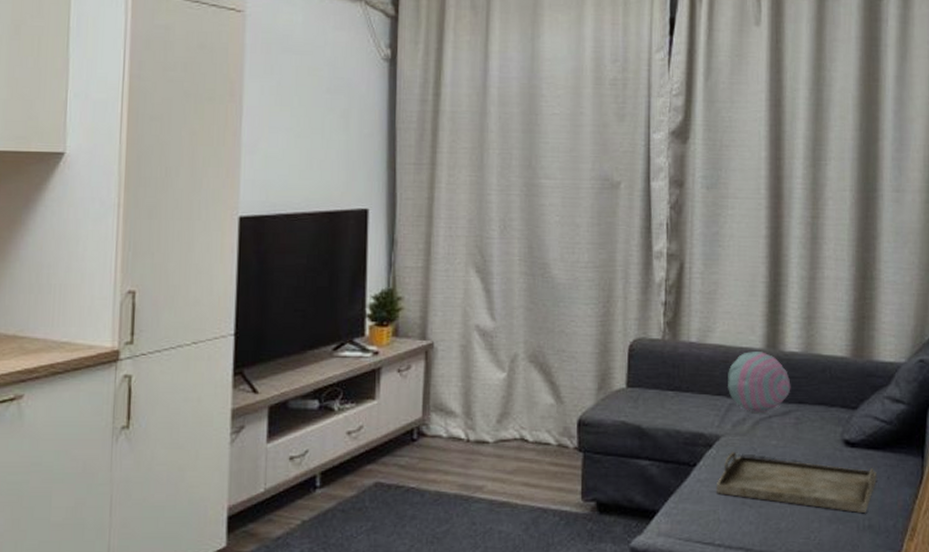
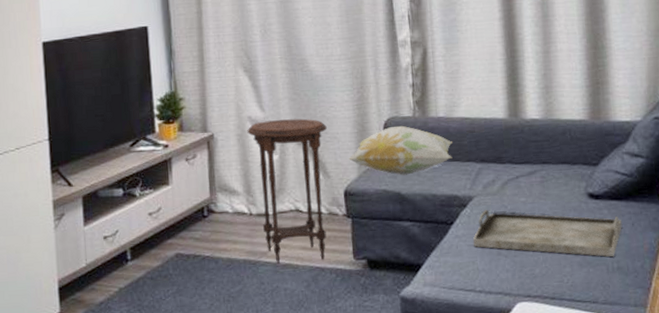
side table: none [473,332,565,501] -> present [247,118,327,263]
decorative pillow: none [586,348,703,406] -> present [349,125,452,175]
cushion: present [728,352,791,413] -> none [475,120,535,175]

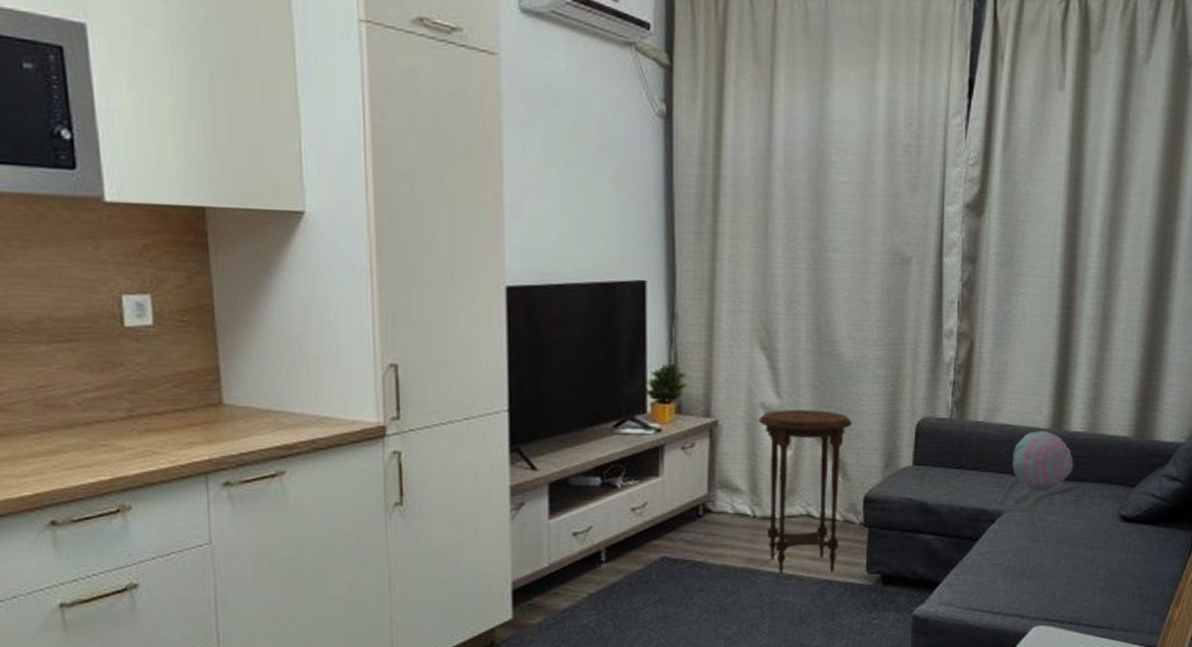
decorative pillow: present [349,125,452,175] -> none [873,427,989,484]
serving tray: present [473,210,623,257] -> none [996,527,1150,583]
cushion: none [475,120,535,175] -> present [1012,431,1074,490]

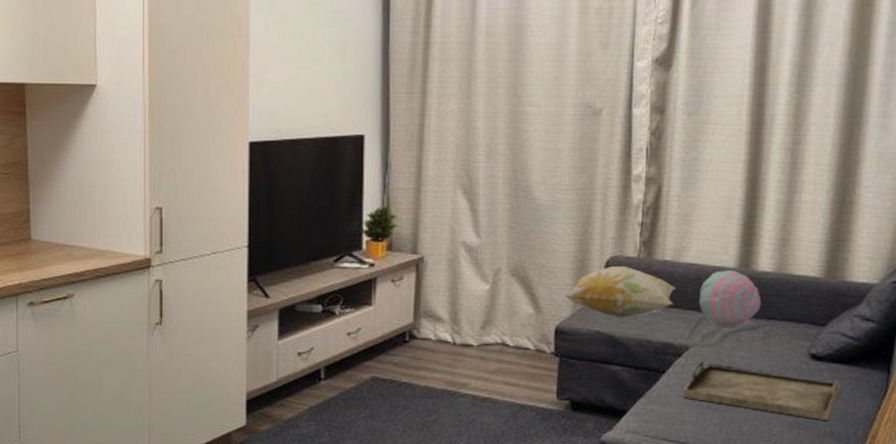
side table: present [758,410,852,574] -> none [459,248,545,396]
decorative pillow: none [873,427,989,484] -> present [564,265,676,318]
serving tray: none [996,527,1150,583] -> present [682,361,842,421]

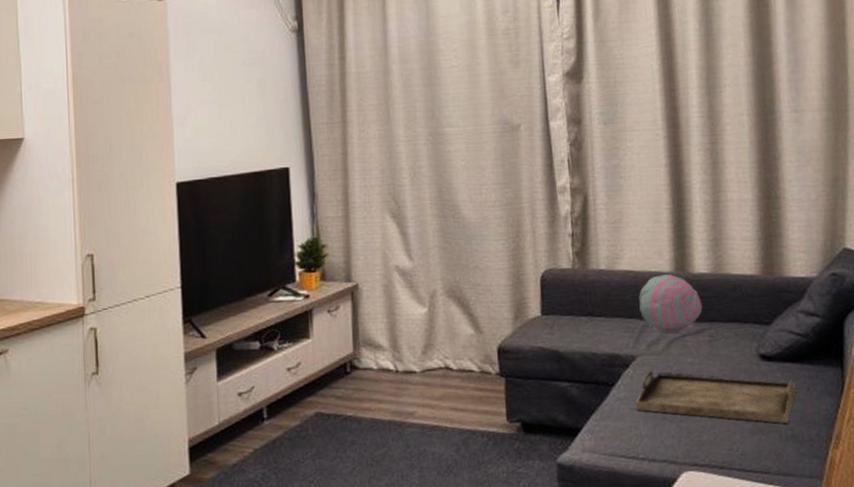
decorative pillow: present [564,265,676,318] -> none [503,278,614,332]

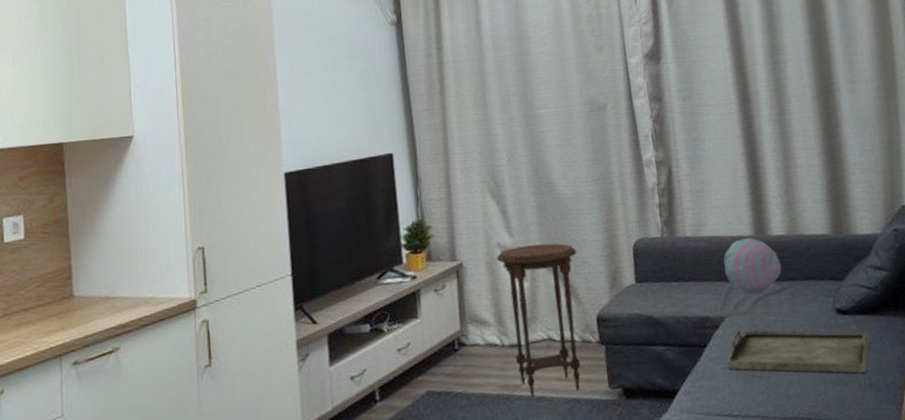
side table: none [394,269,480,425] -> present [496,243,581,397]

